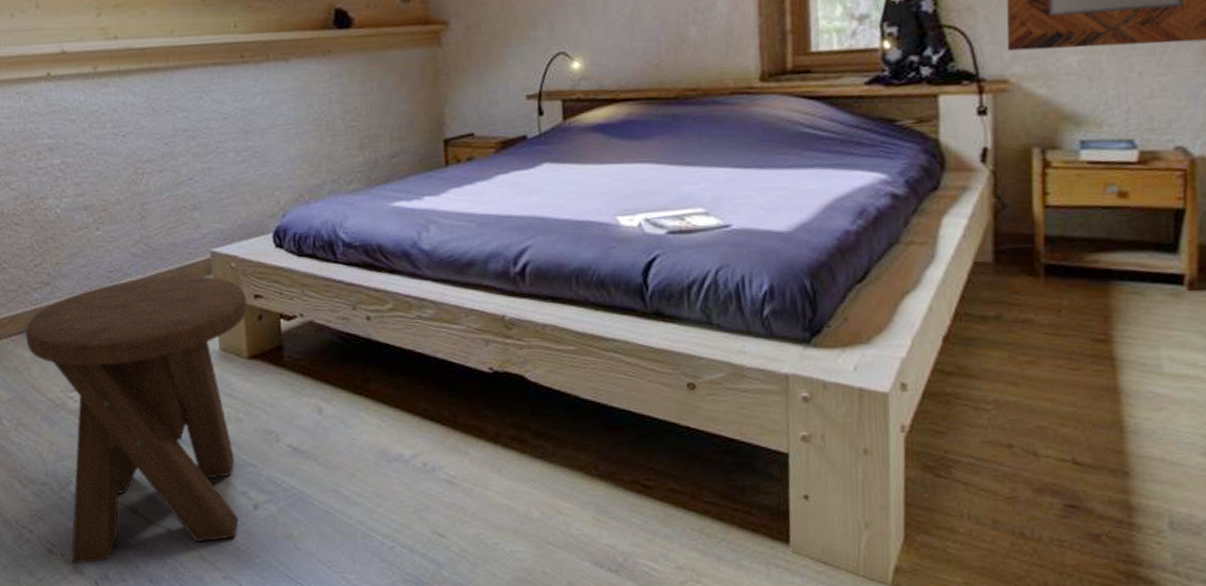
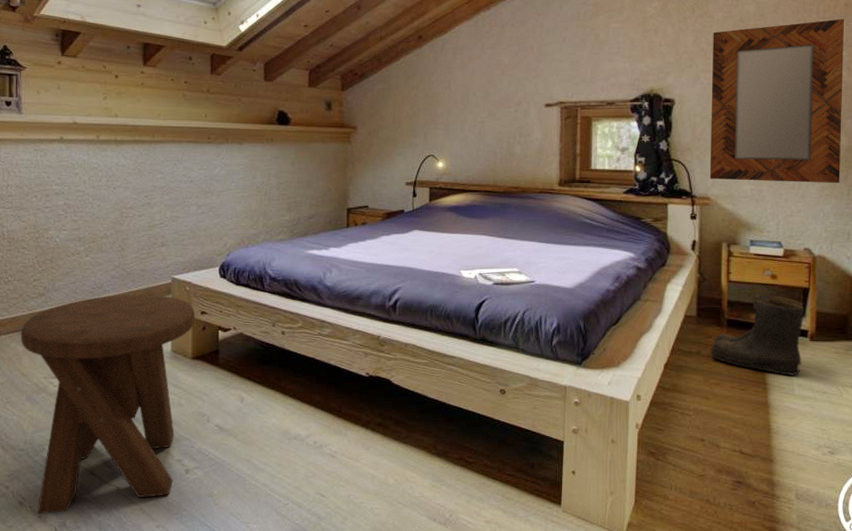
boots: none [1017,224,1177,347] -> present [710,294,804,377]

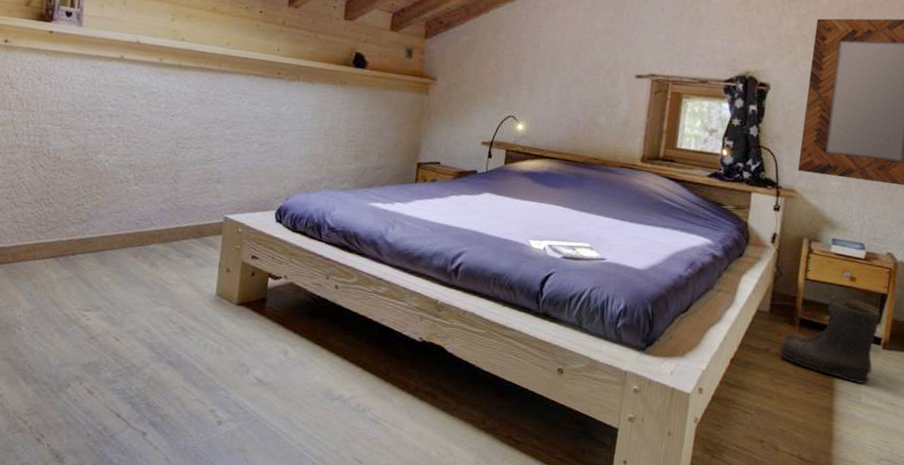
music stool: present [21,294,195,515] -> none [55,229,246,455]

